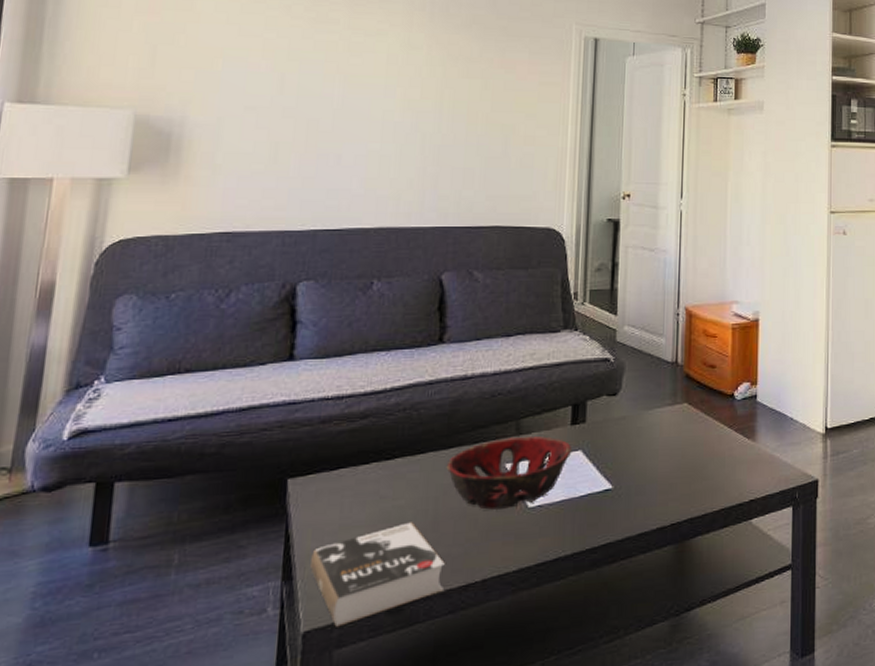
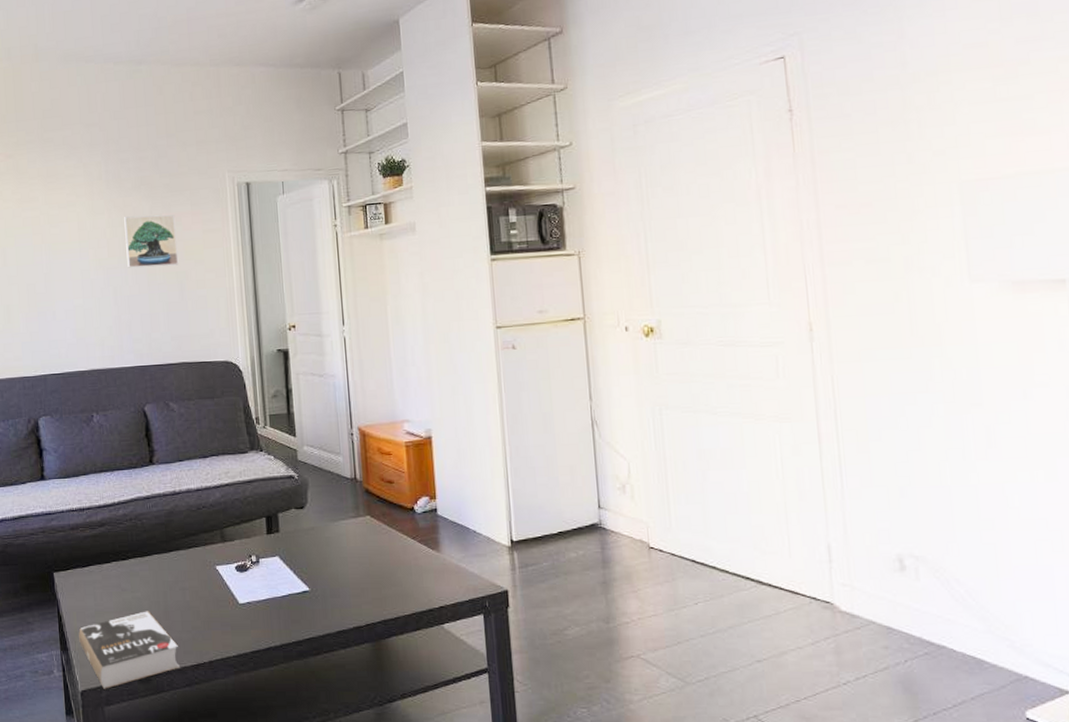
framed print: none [443,56,509,117] -> present [124,215,179,268]
decorative bowl: present [446,436,572,510] -> none [169,544,271,604]

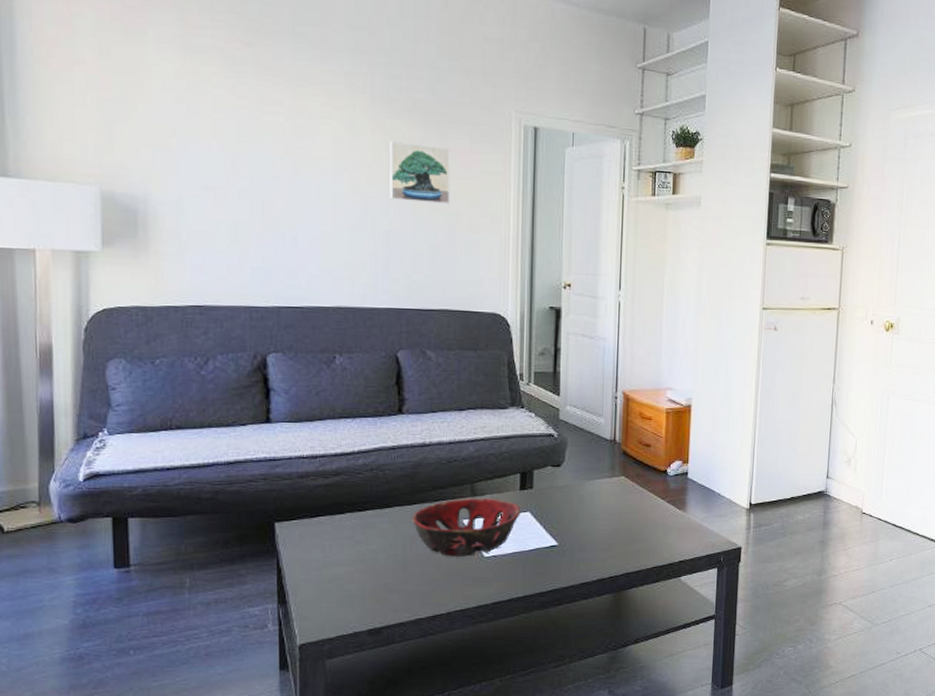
book: present [79,611,180,689] -> none [301,563,414,642]
decorative bowl: none [169,544,271,604] -> present [411,498,522,557]

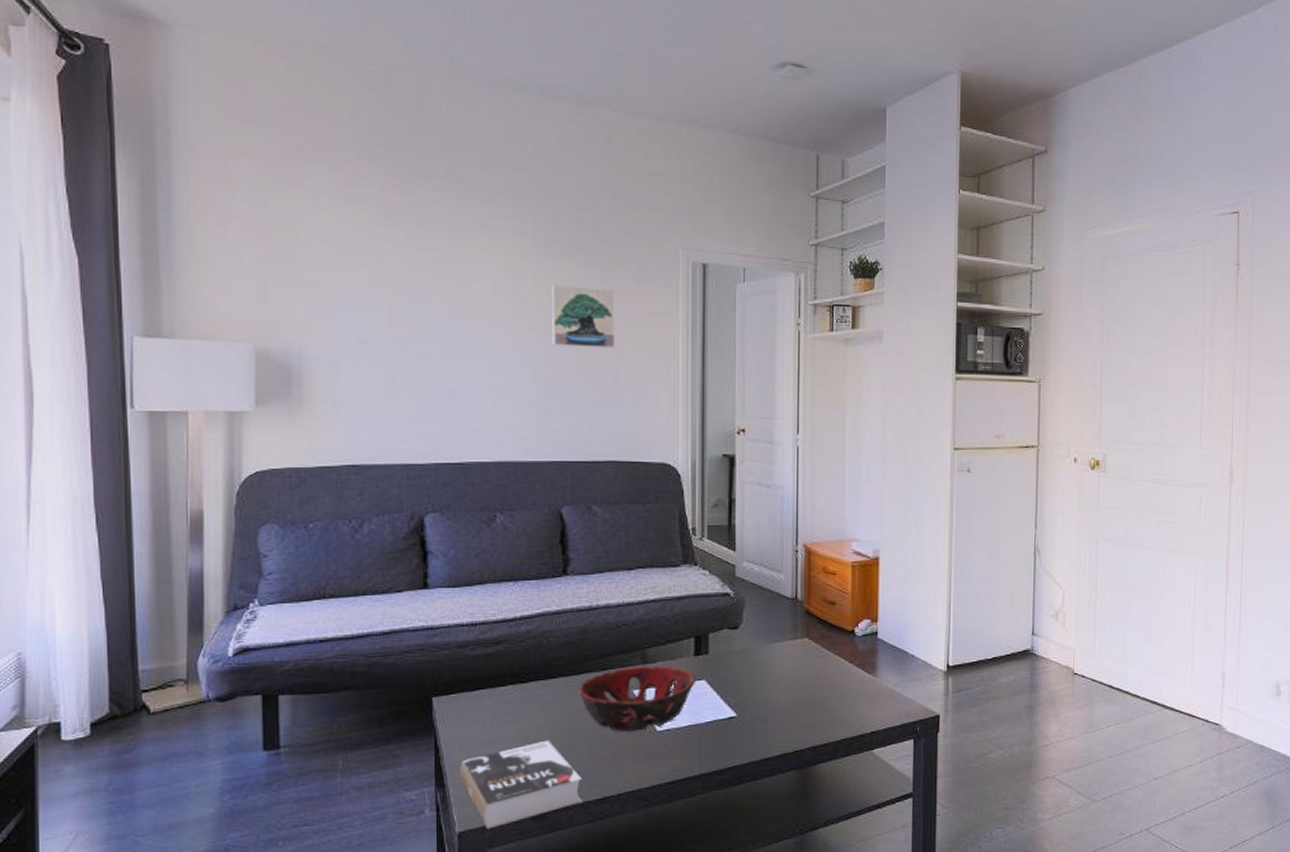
book: none [301,563,414,642] -> present [460,740,582,829]

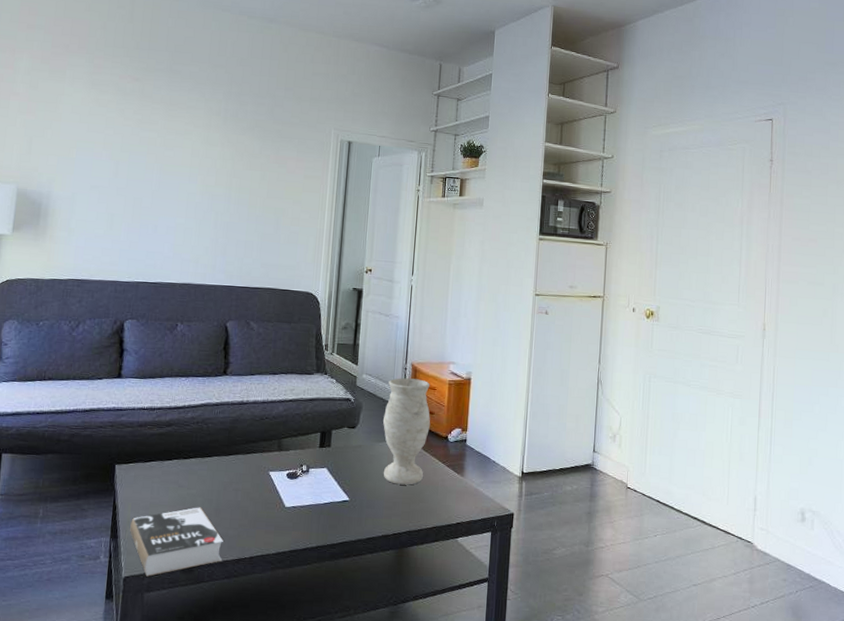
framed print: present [552,285,616,349] -> none [231,152,281,202]
decorative bowl: present [577,666,697,732] -> none [226,452,320,506]
vase: none [772,563,833,693] -> present [382,378,431,485]

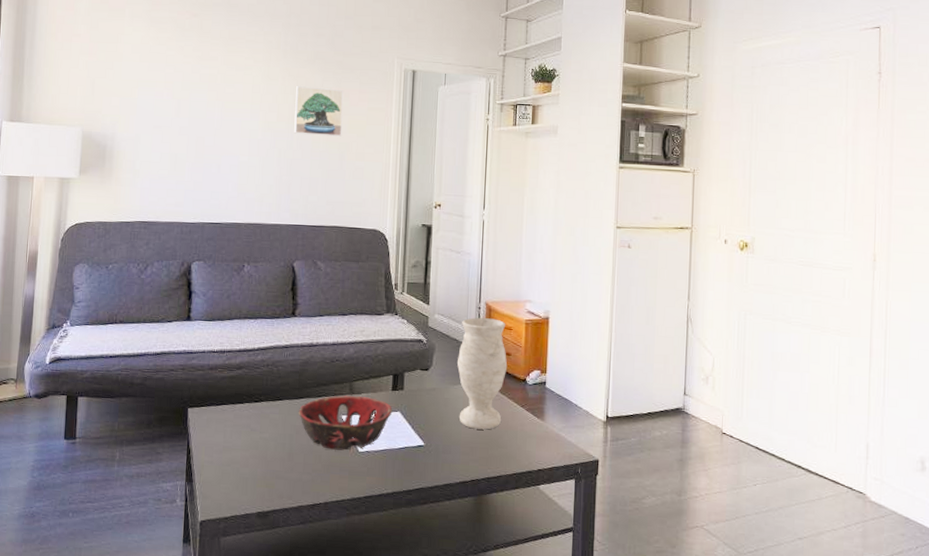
book: present [130,507,223,577] -> none [204,451,298,521]
decorative bowl: none [226,452,320,506] -> present [298,395,393,451]
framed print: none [231,152,281,202] -> present [294,86,344,137]

